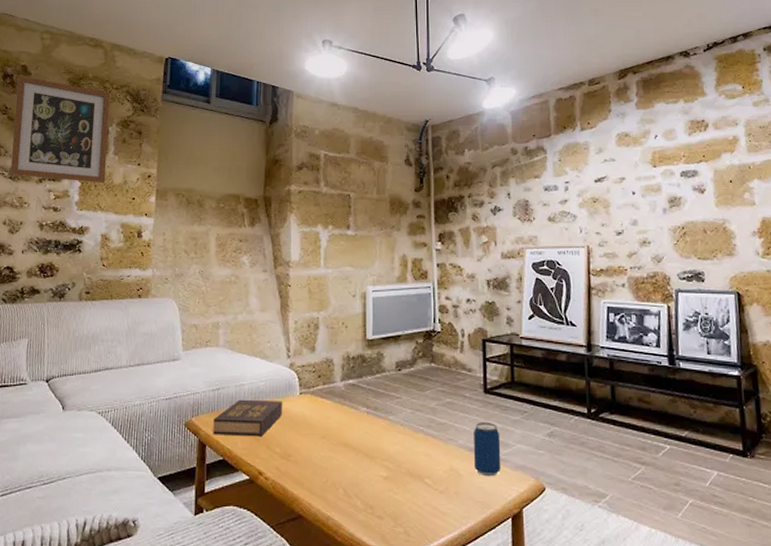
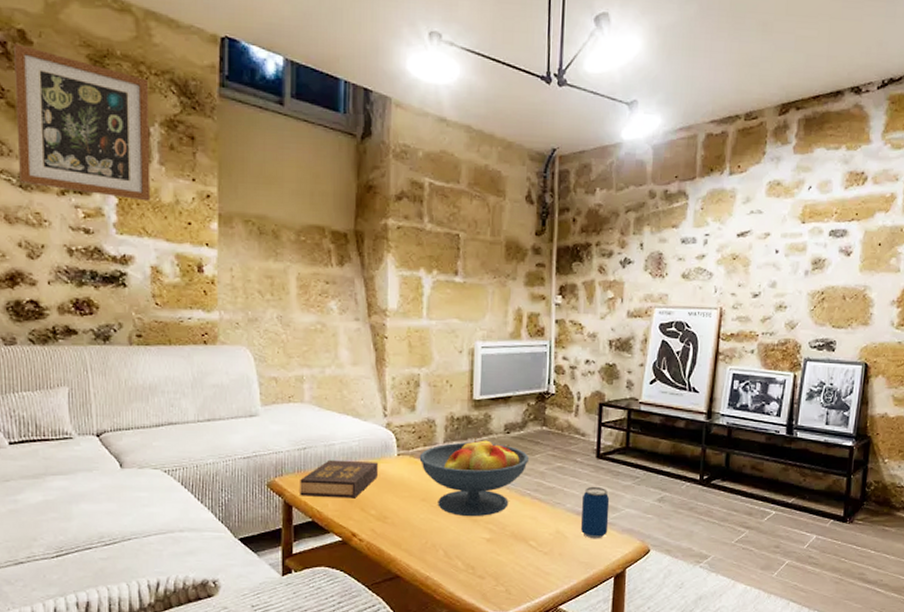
fruit bowl: none [319,375,421,454] -> present [419,437,530,517]

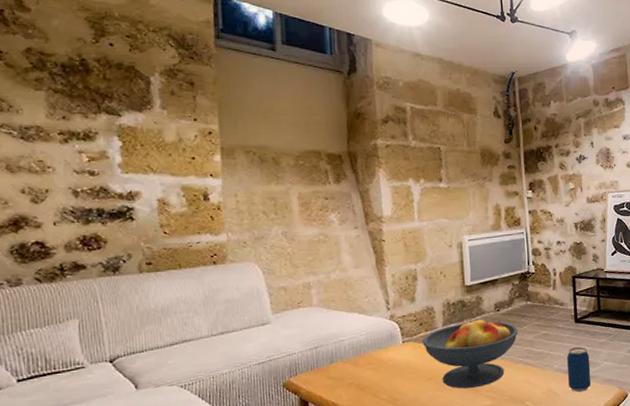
wall art: present [14,44,151,202] -> none [11,11,154,142]
hardback book: present [300,459,378,499] -> none [314,351,386,392]

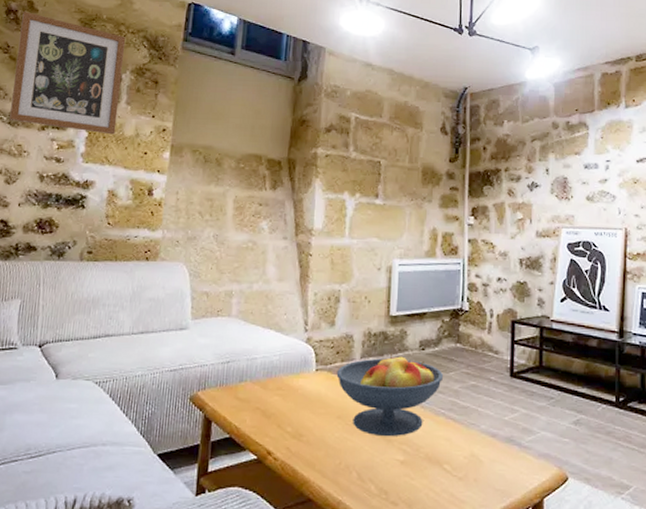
wall art: none [11,11,154,142] -> present [9,12,125,135]
beverage can: present [567,346,591,393] -> none [496,406,525,465]

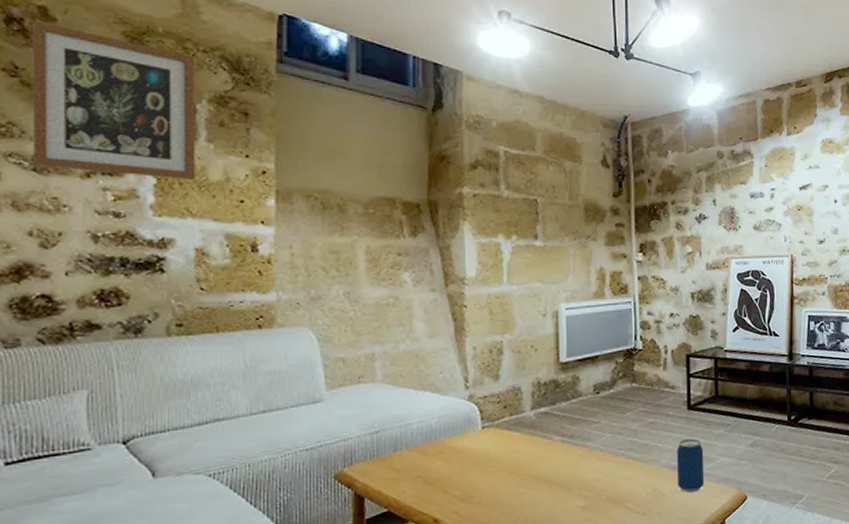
fruit bowl: present [336,353,444,437] -> none [505,401,621,486]
beverage can: none [496,406,525,465] -> present [677,438,705,493]

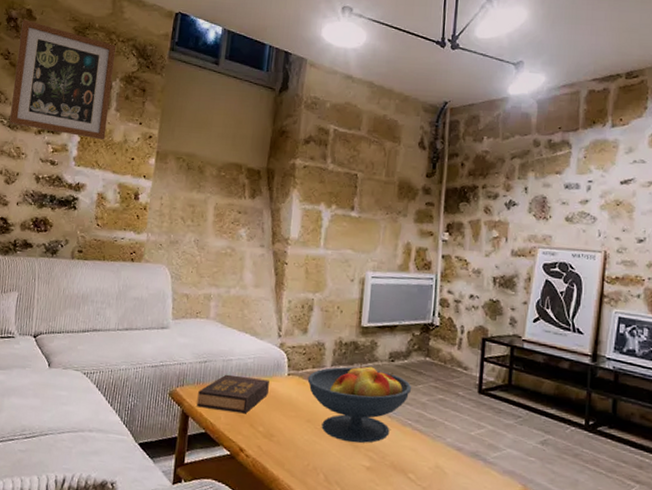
hardback book: none [373,438,461,485] -> present [197,374,269,414]
fruit bowl: none [505,401,621,486] -> present [307,362,412,443]
beverage can: present [677,438,705,493] -> none [461,422,491,479]

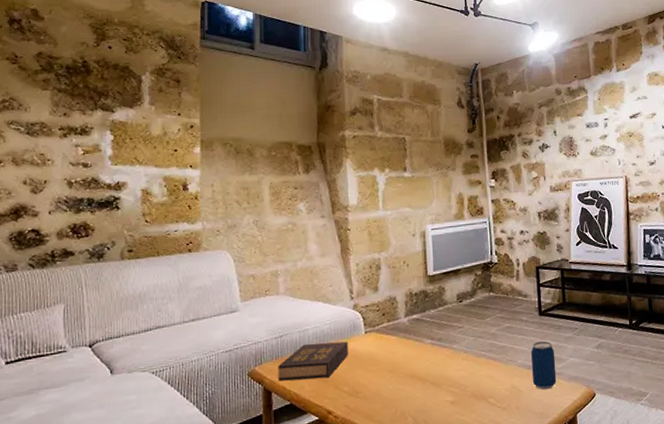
wall art: present [9,19,116,140] -> none [26,20,142,136]
fruit bowl: present [307,362,412,443] -> none [384,308,481,383]
beverage can: none [461,422,491,479] -> present [531,341,557,390]

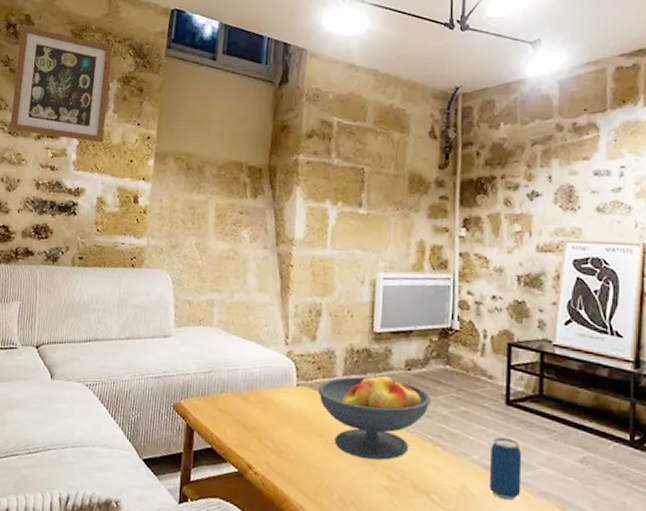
wall art: none [26,20,142,136] -> present [10,25,112,143]
hardback book: present [278,341,348,382] -> none [202,385,277,428]
fruit bowl: none [384,308,481,383] -> present [317,371,432,460]

